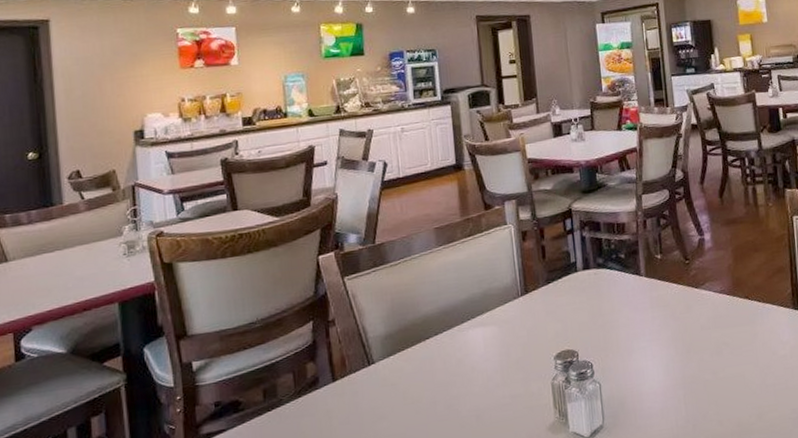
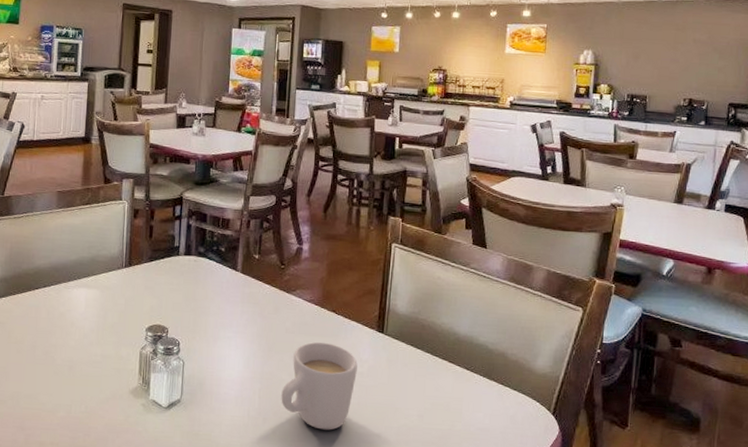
coffee cup: none [707,331,780,424] -> present [281,342,358,430]

